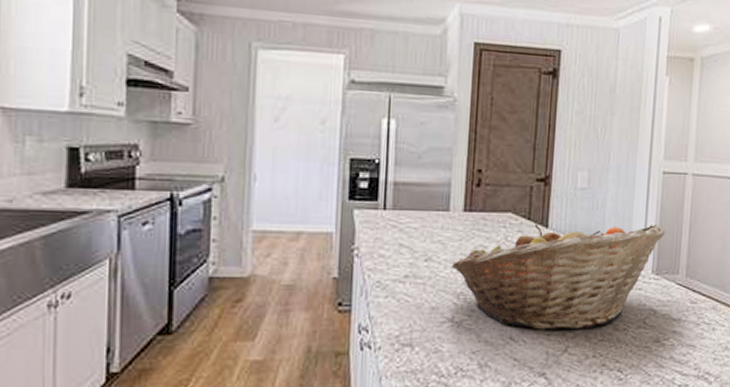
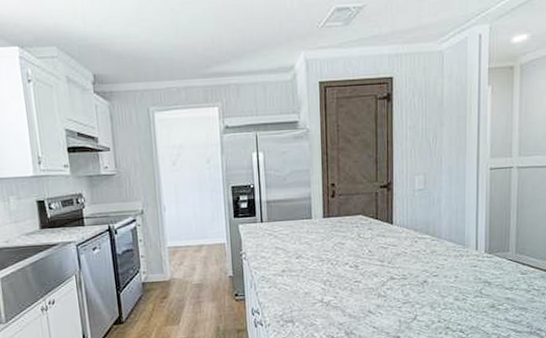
fruit basket: present [452,223,666,330] -> none [318,212,496,304]

